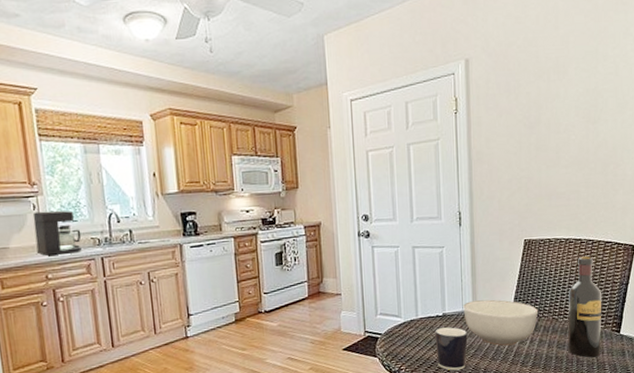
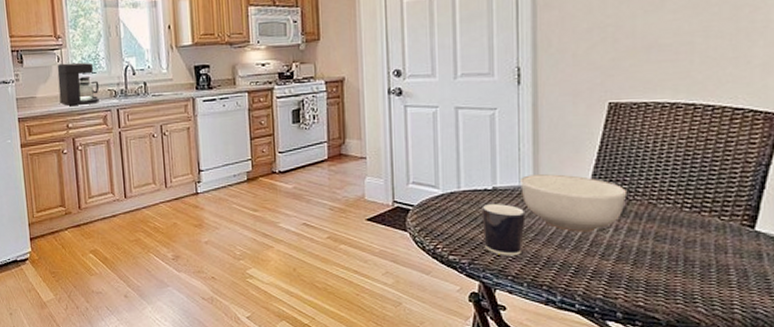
wine bottle: present [568,256,602,358] -> none [671,126,727,258]

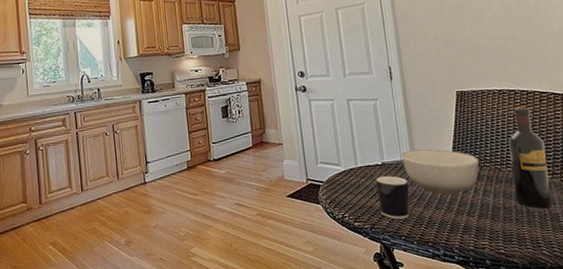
coffee maker: present [57,62,100,106] -> none [21,73,59,111]
wine bottle: none [671,126,727,258] -> present [508,106,552,209]

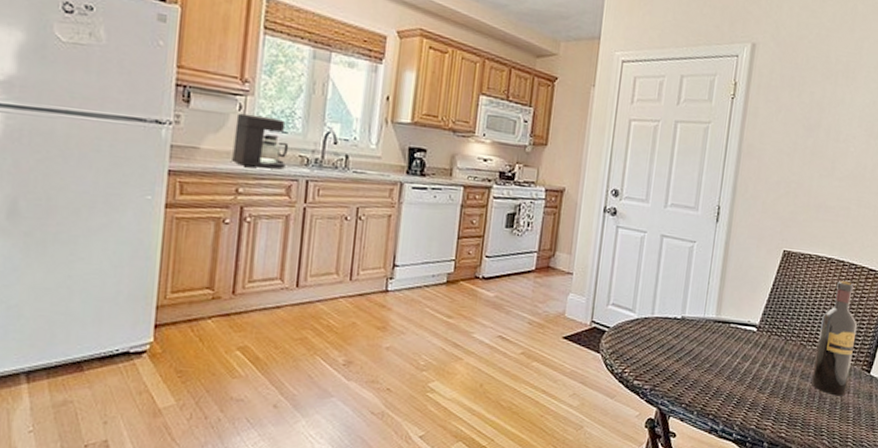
coffee maker: none [21,73,59,111] -> present [232,113,289,169]
mug: present [375,175,410,220] -> none [666,331,706,385]
bowl: present [401,149,479,195] -> none [704,308,787,366]

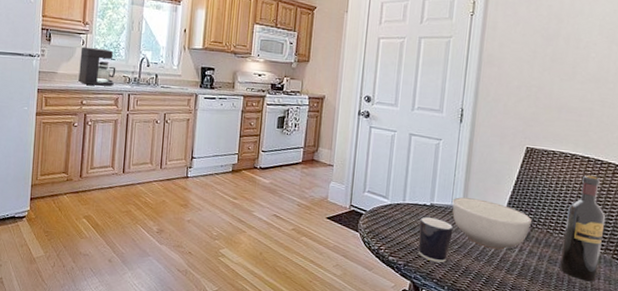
mug: none [666,331,706,385] -> present [418,216,454,263]
bowl: none [704,308,787,366] -> present [452,197,533,250]

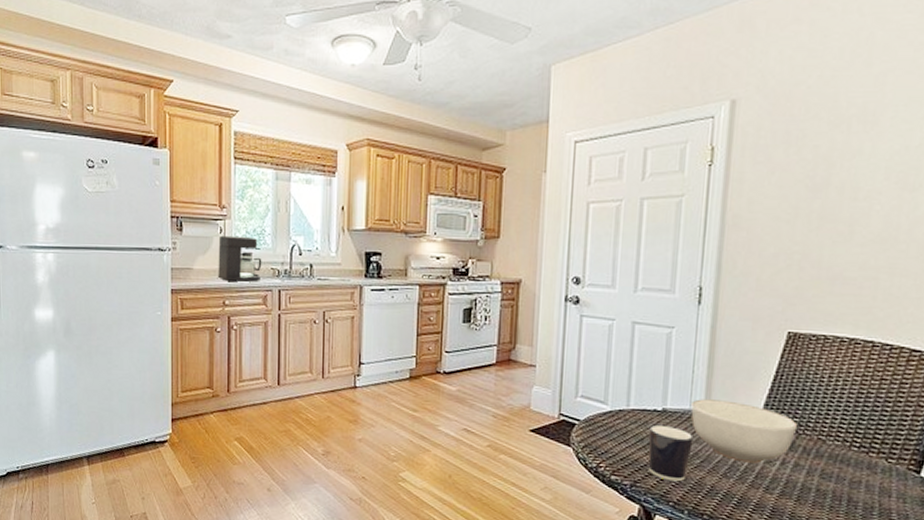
wine bottle: present [560,175,606,282] -> none [836,365,898,501]

